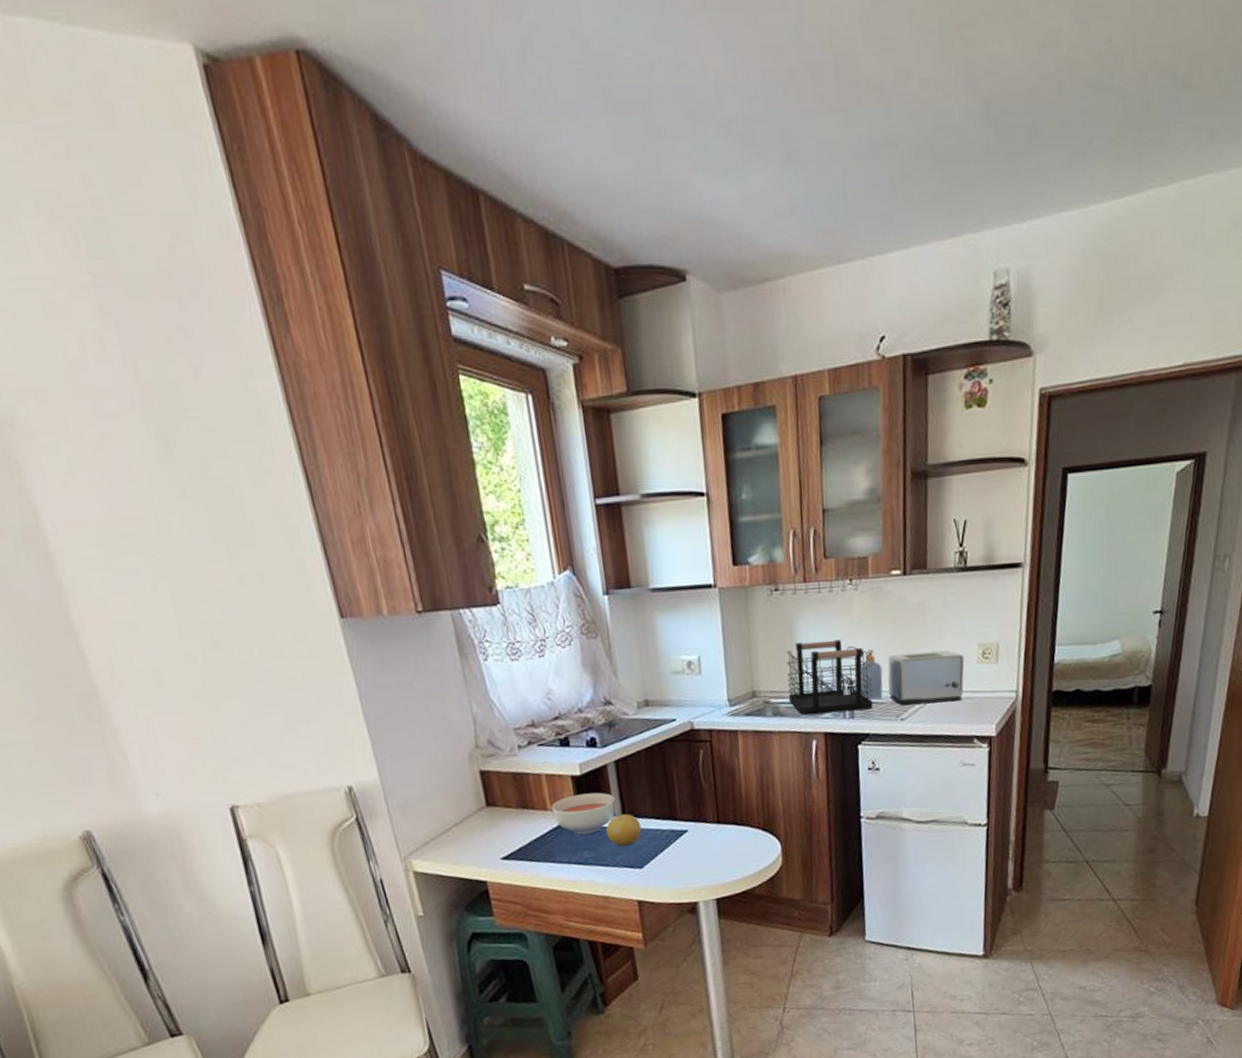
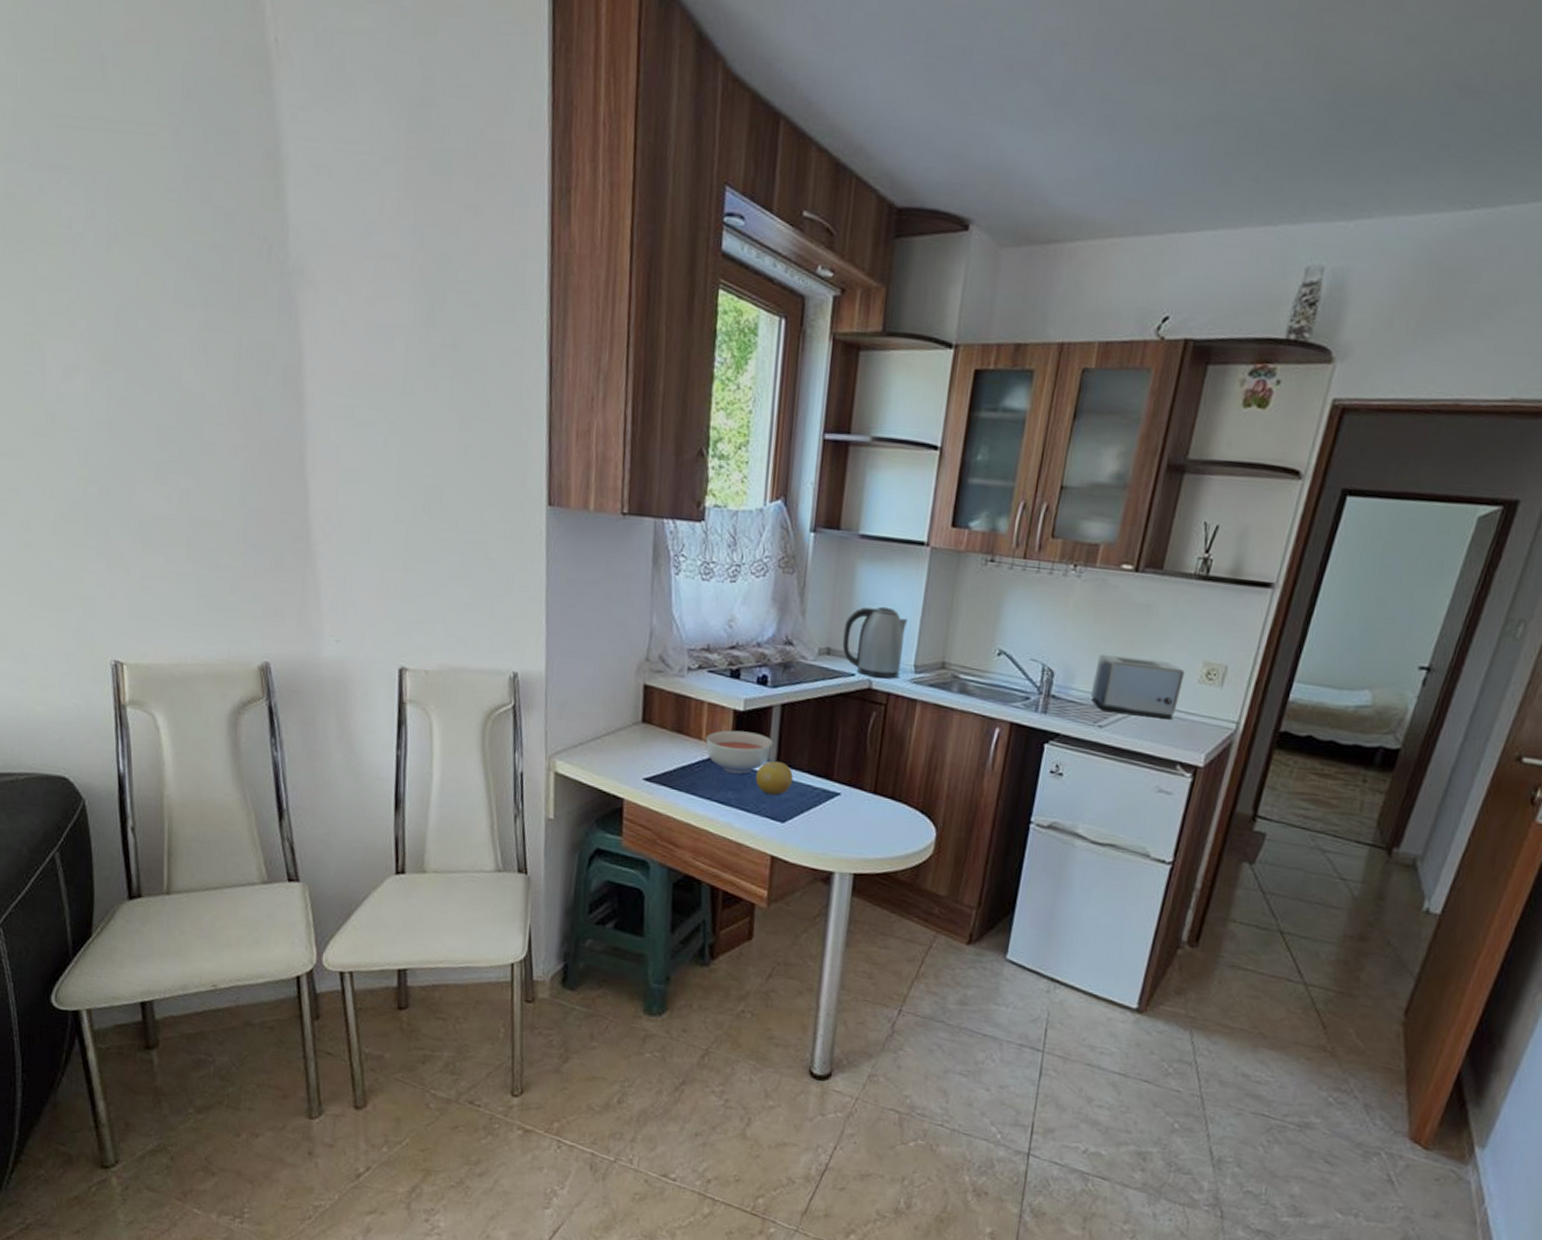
kettle: none [655,651,716,719] -> present [842,606,909,679]
dish rack: present [786,639,874,715] -> none [979,621,1081,708]
soap bottle: present [860,649,883,700] -> none [1060,643,1090,699]

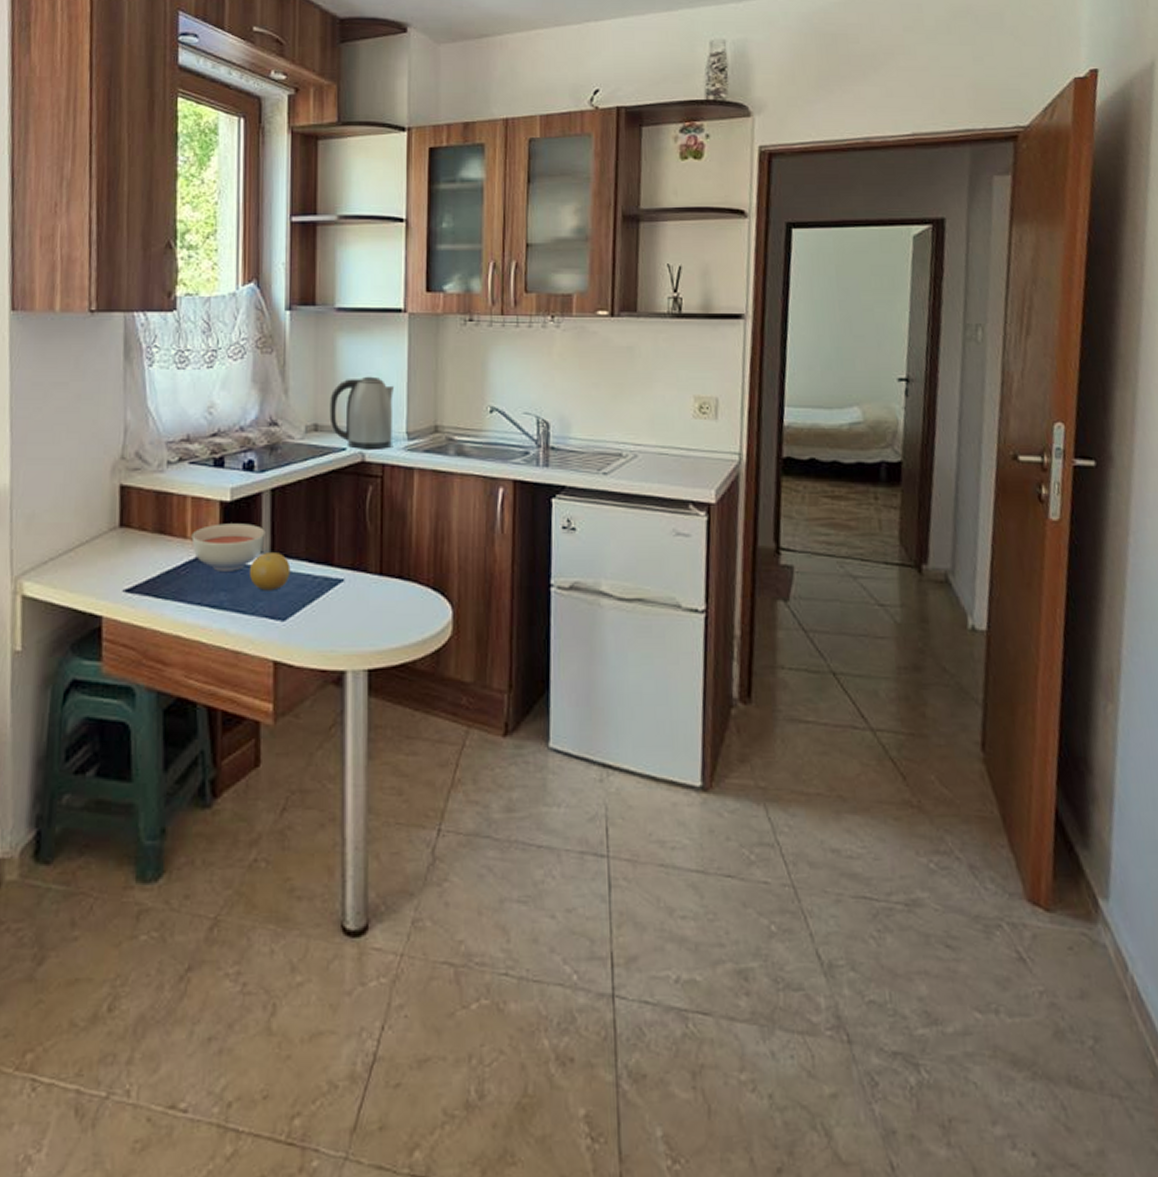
toaster: present [1090,653,1185,720] -> none [589,399,679,458]

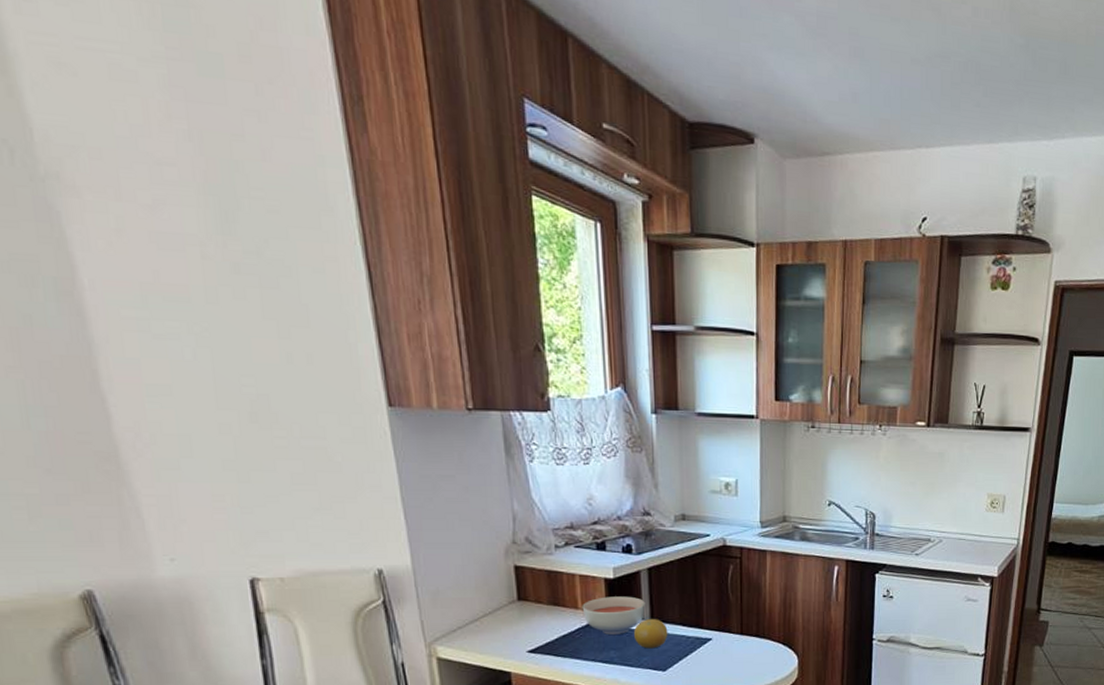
kettle: present [329,376,395,449] -> none [694,474,750,535]

